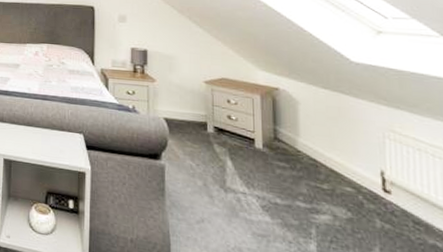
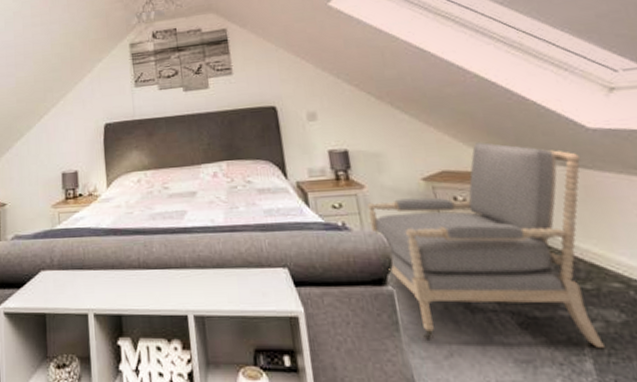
armchair: none [155,60,339,237] -> present [366,142,605,349]

